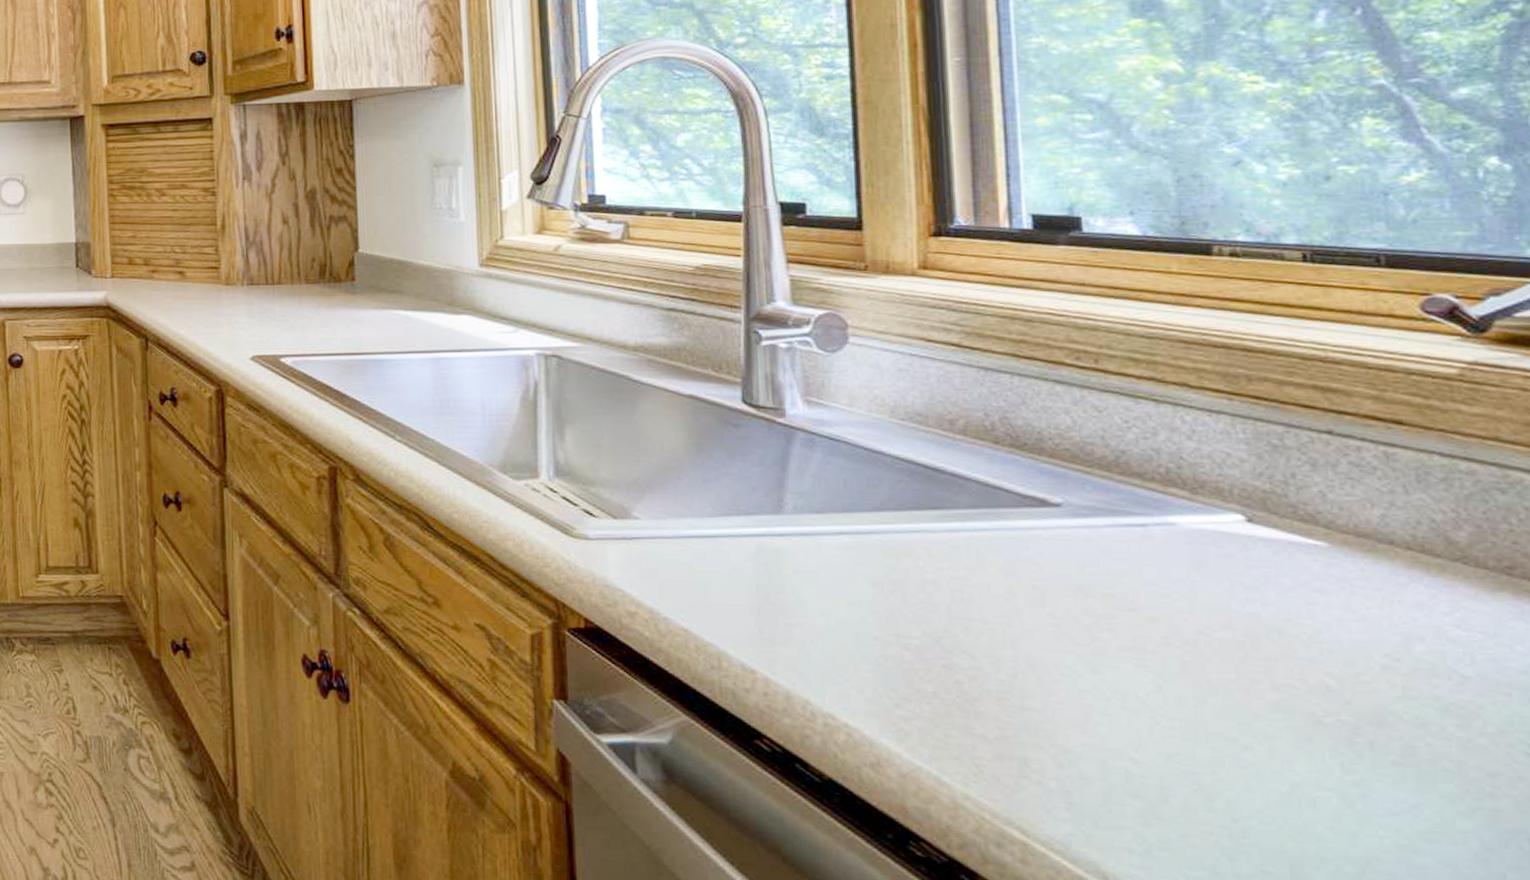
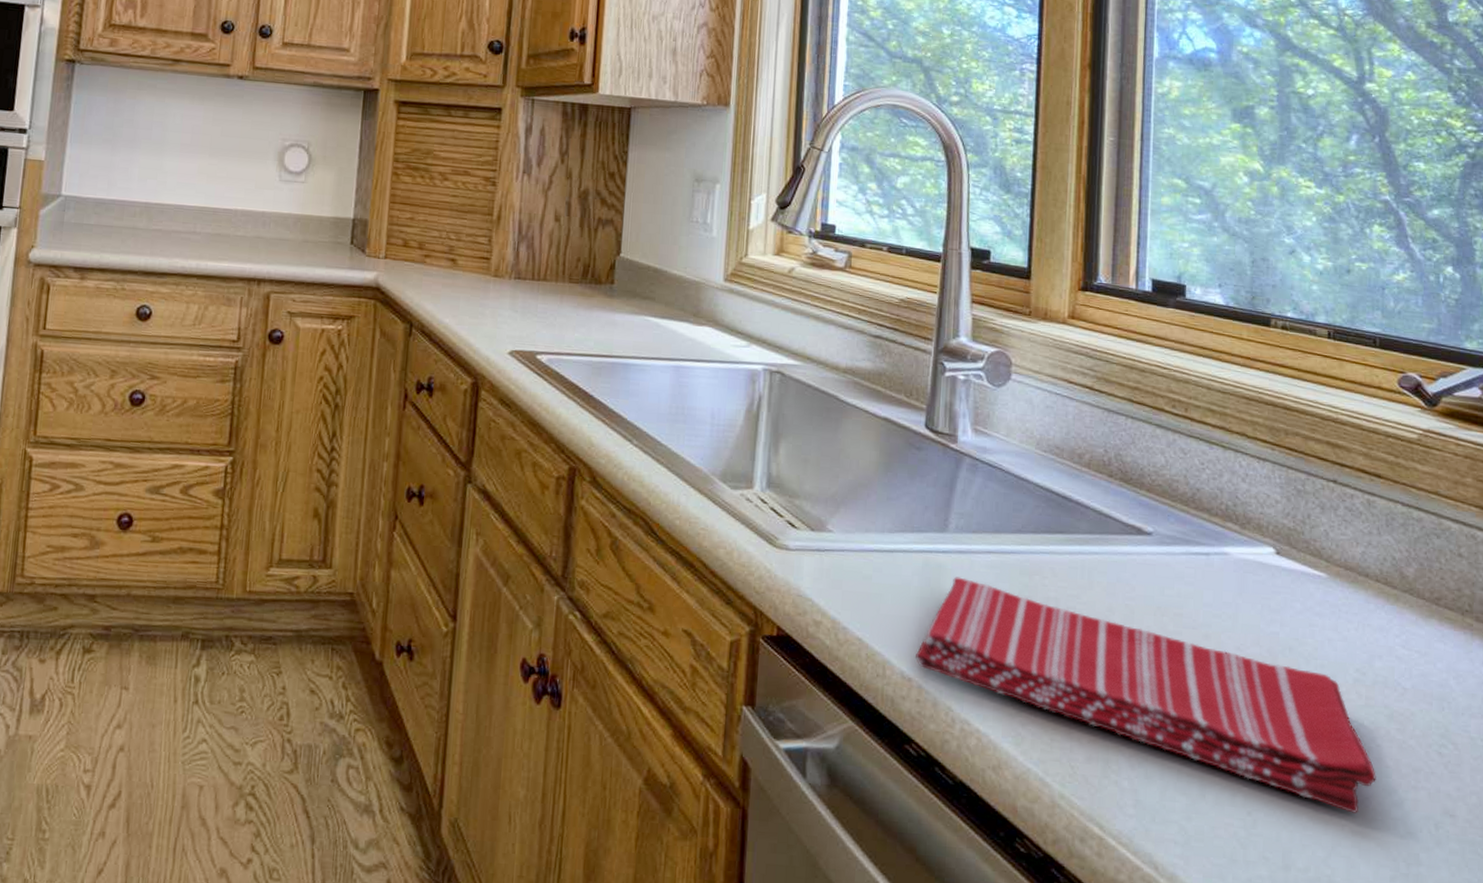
dish towel: none [756,561,1429,824] -> present [914,577,1376,813]

